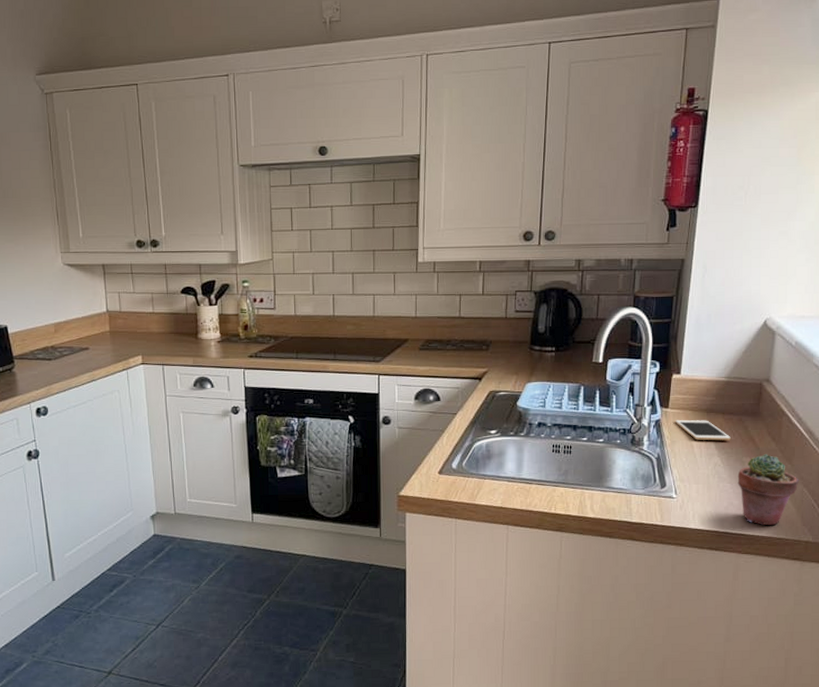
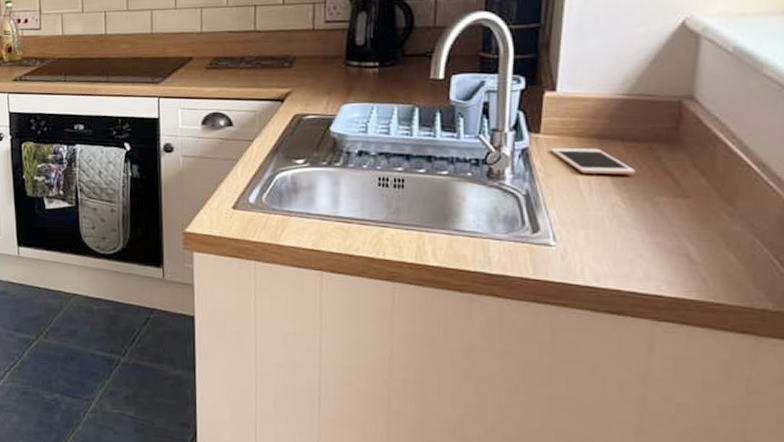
potted succulent: present [737,454,799,525] -> none [648,193,747,285]

